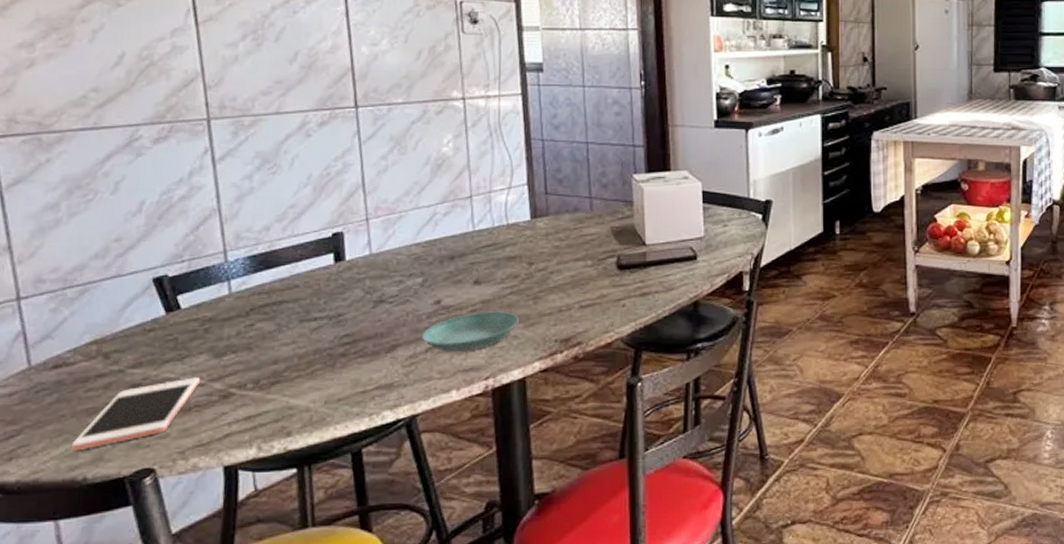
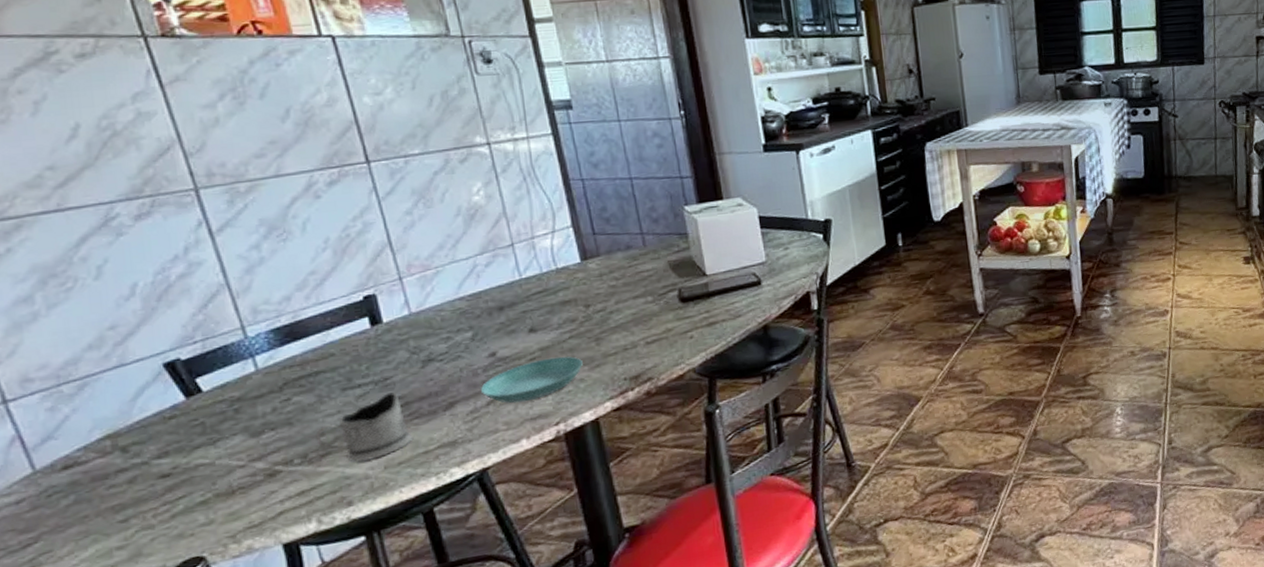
cell phone: present [71,377,201,451] -> none [101,459,241,551]
tea glass holder: none [268,328,355,395] -> present [314,391,414,463]

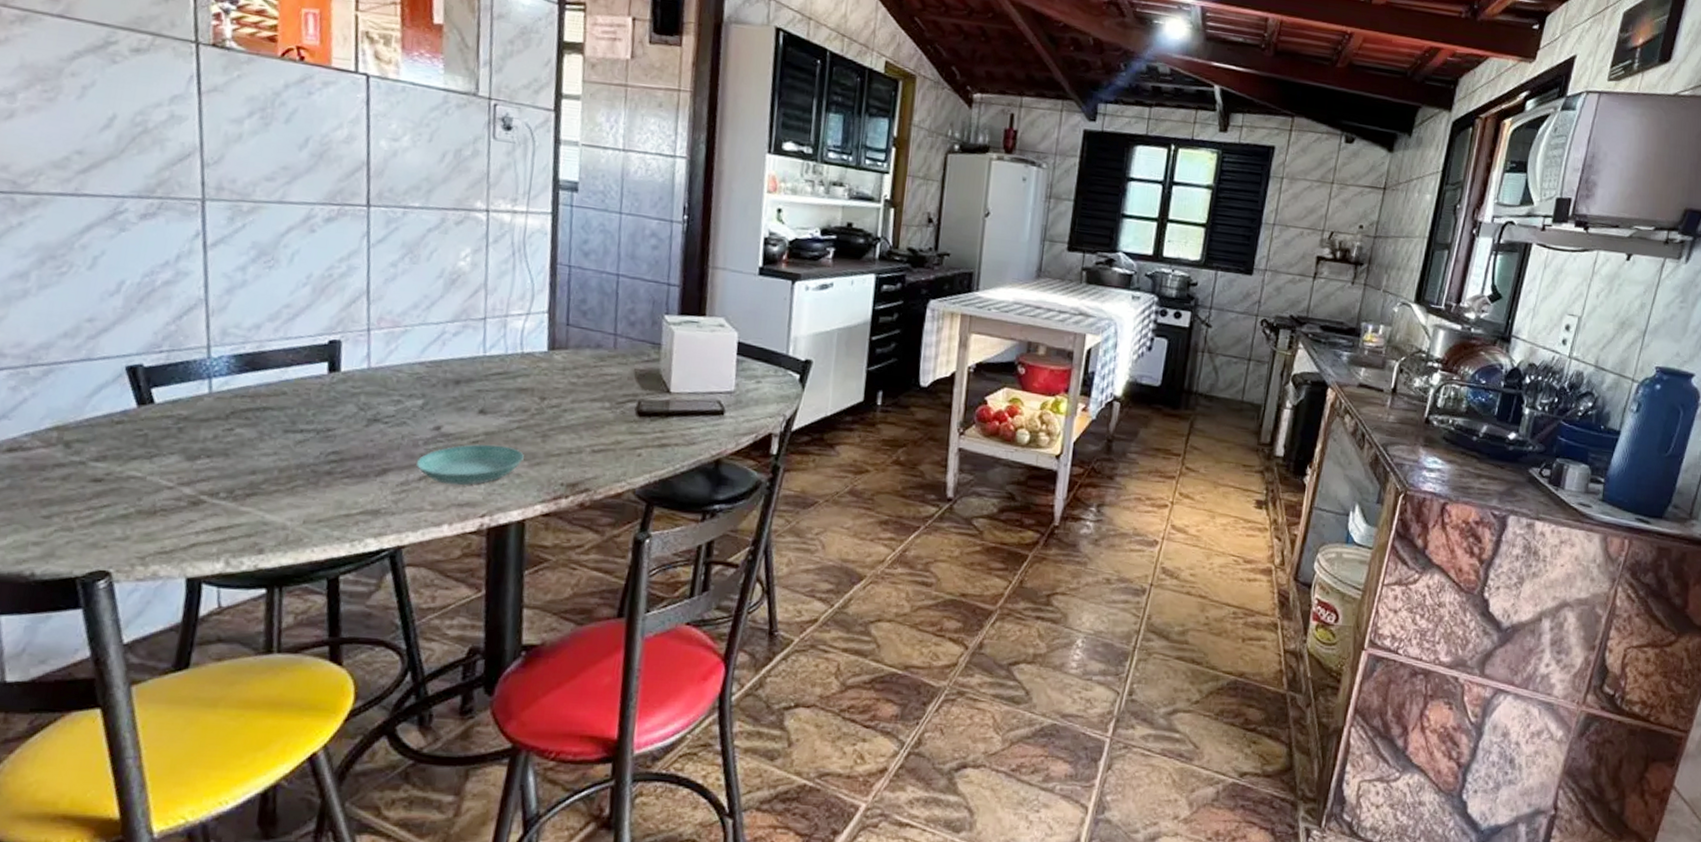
tea glass holder: present [314,391,414,463] -> none [245,444,340,511]

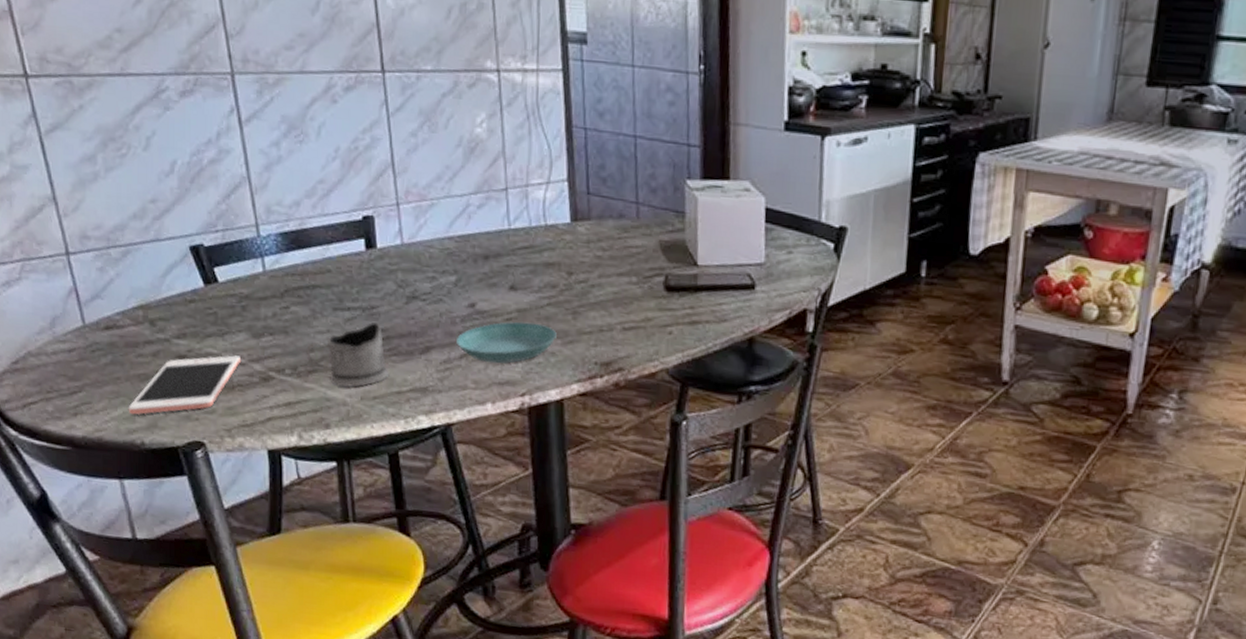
cell phone: none [20,478,170,544] -> present [128,355,242,415]
tea glass holder: none [245,444,340,511] -> present [305,321,390,387]

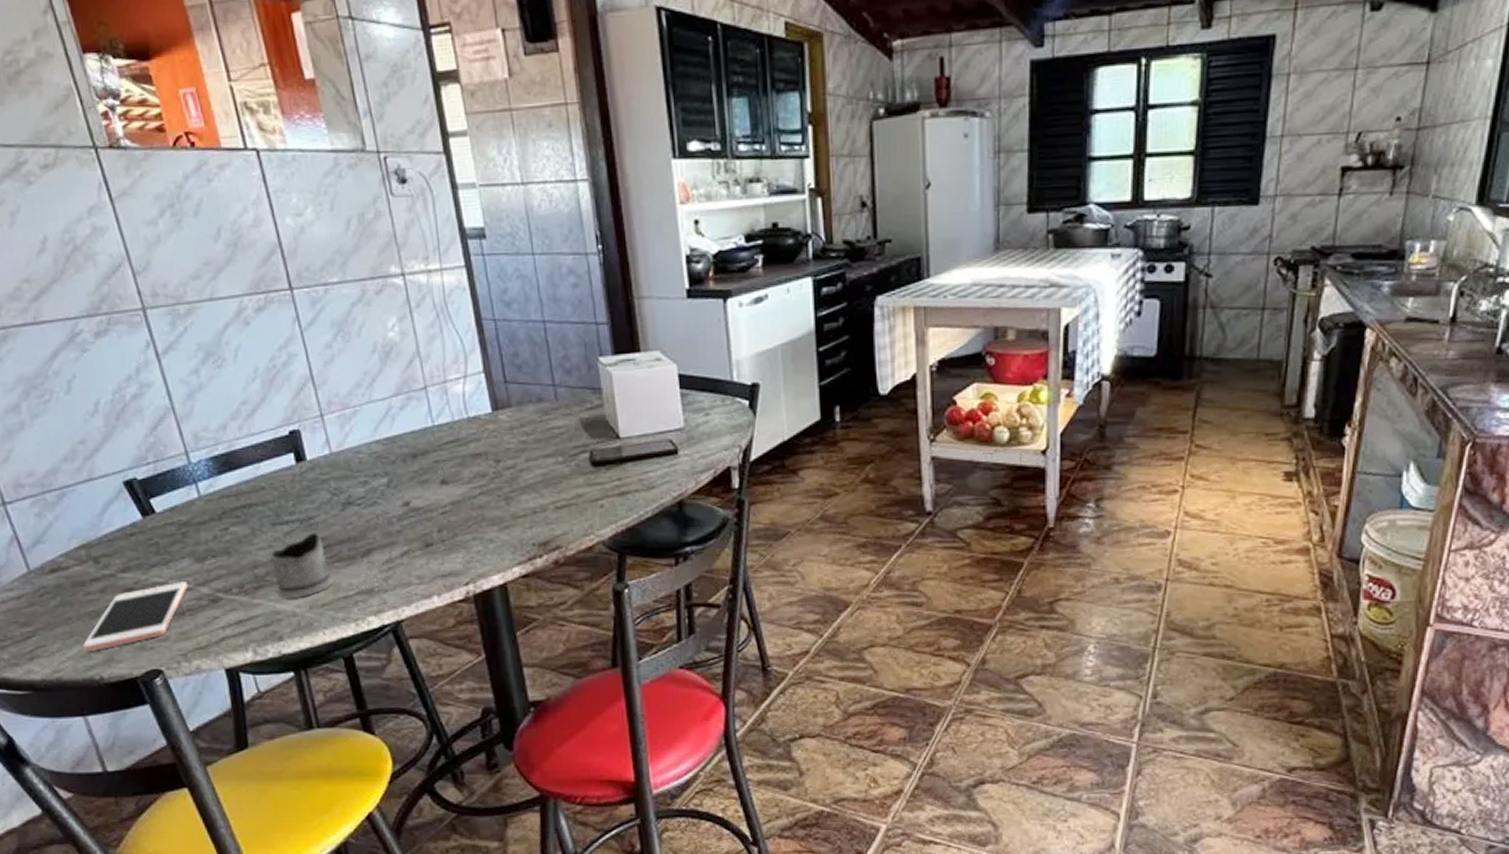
saucer: present [455,321,557,364] -> none [394,513,492,558]

